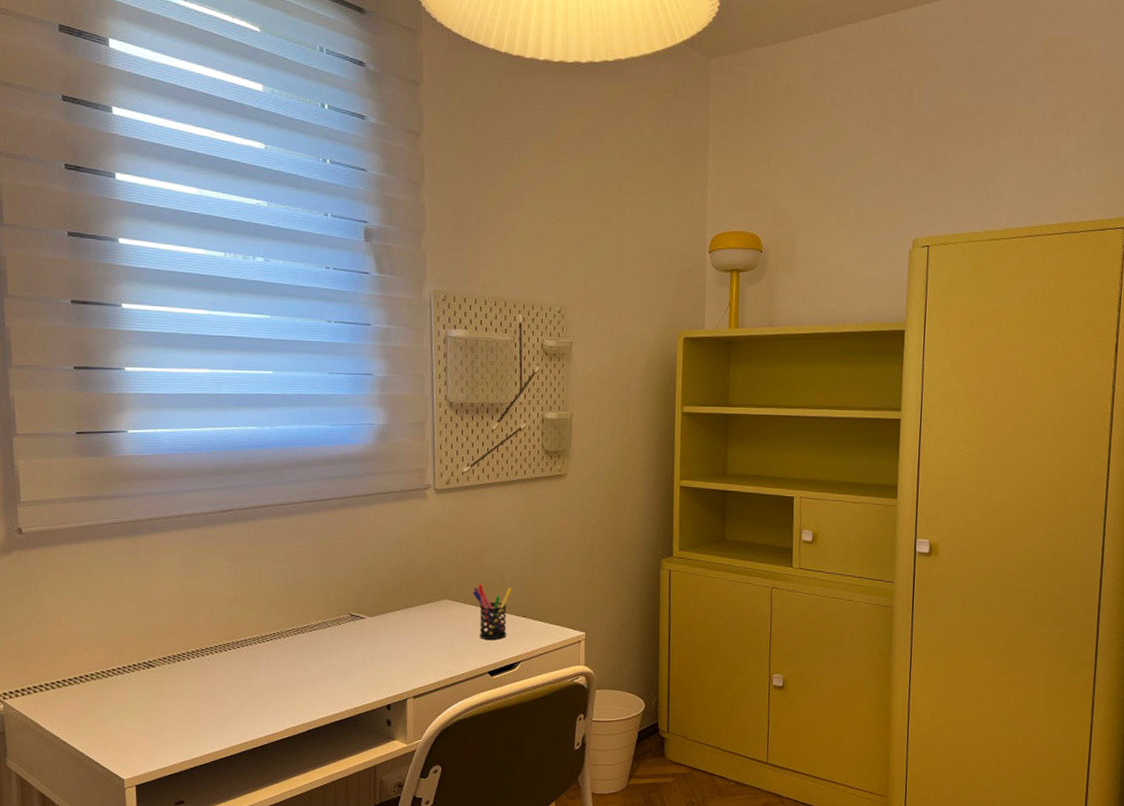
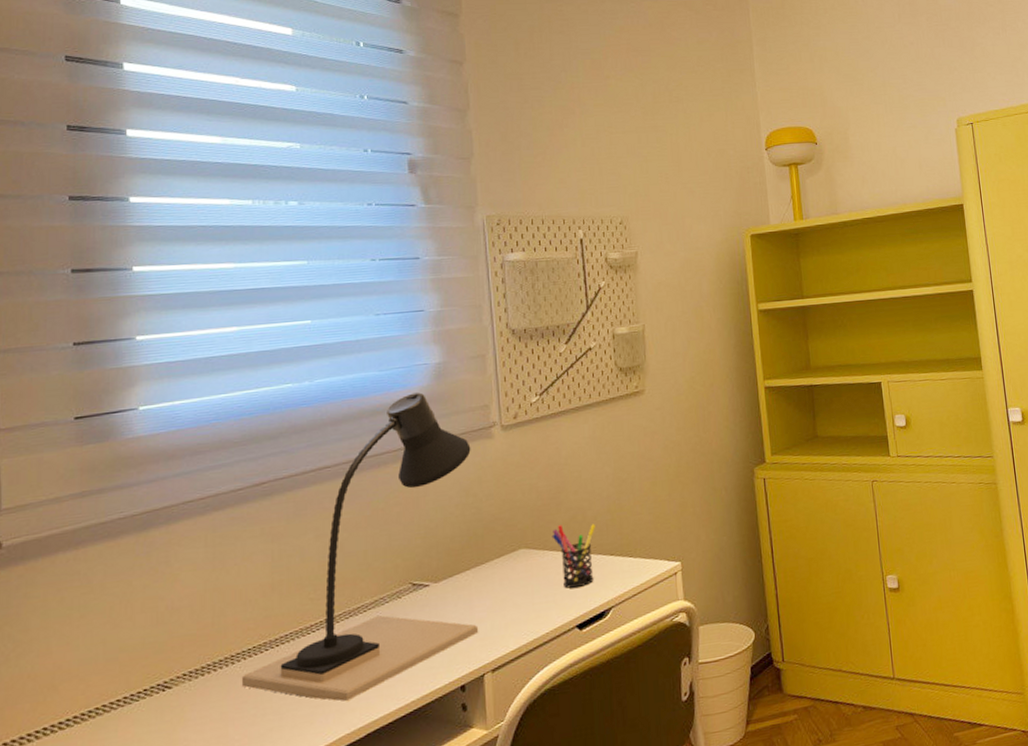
desk lamp: none [209,449,407,701] -> present [241,392,478,701]

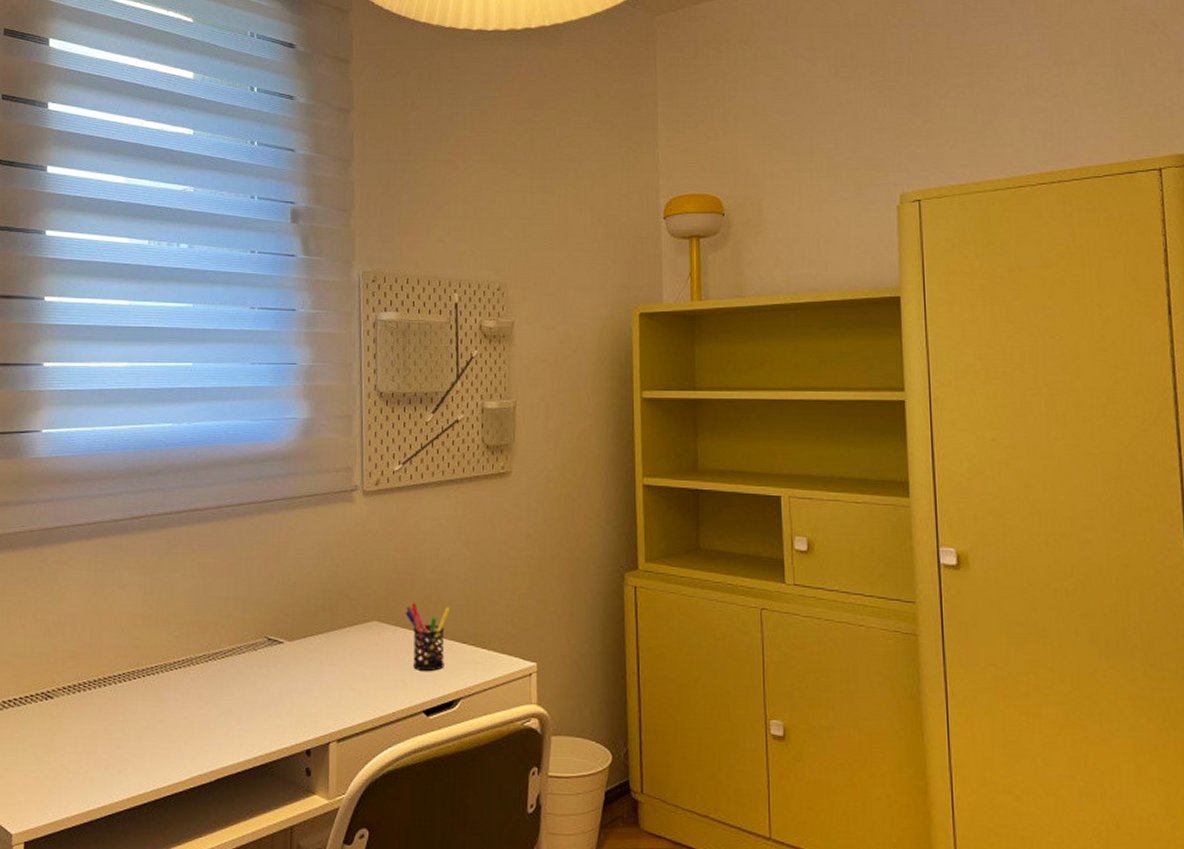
desk lamp: present [241,392,478,701] -> none [111,446,332,742]

